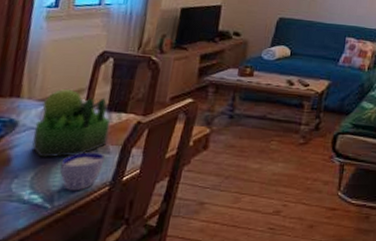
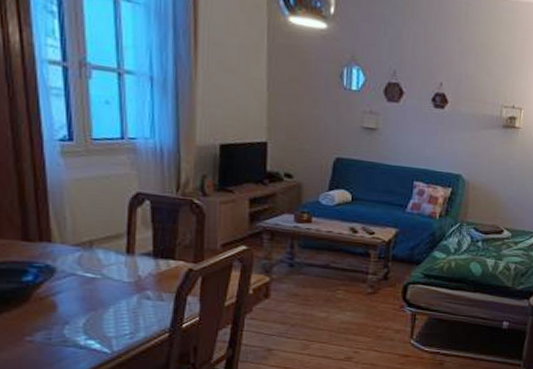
plant: present [31,88,110,158] -> none [75,233,159,305]
cup: present [60,152,105,191] -> none [112,299,158,337]

